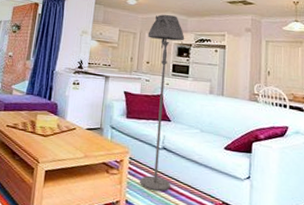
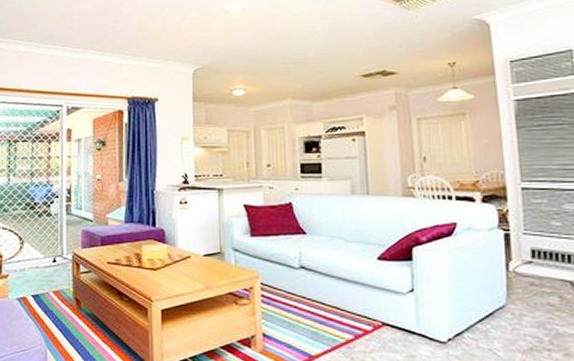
floor lamp: present [140,14,185,191] -> none [264,103,315,318]

